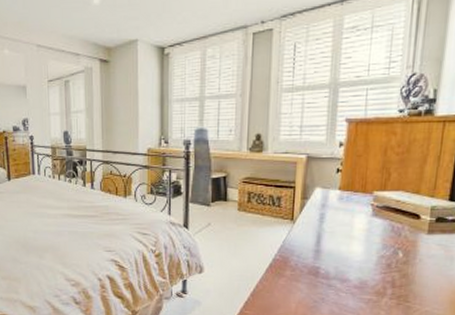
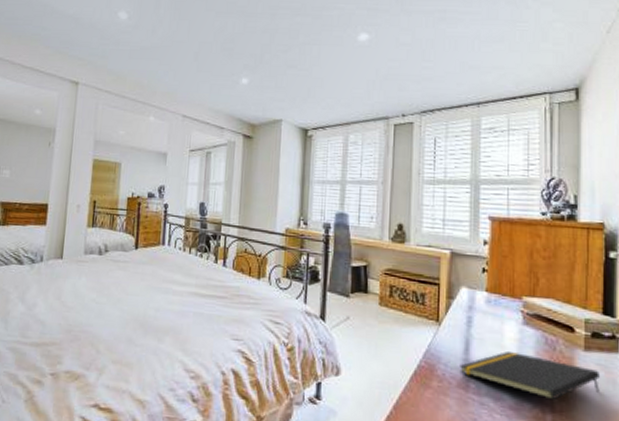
notepad: none [311,241,440,278] -> present [460,351,600,400]

